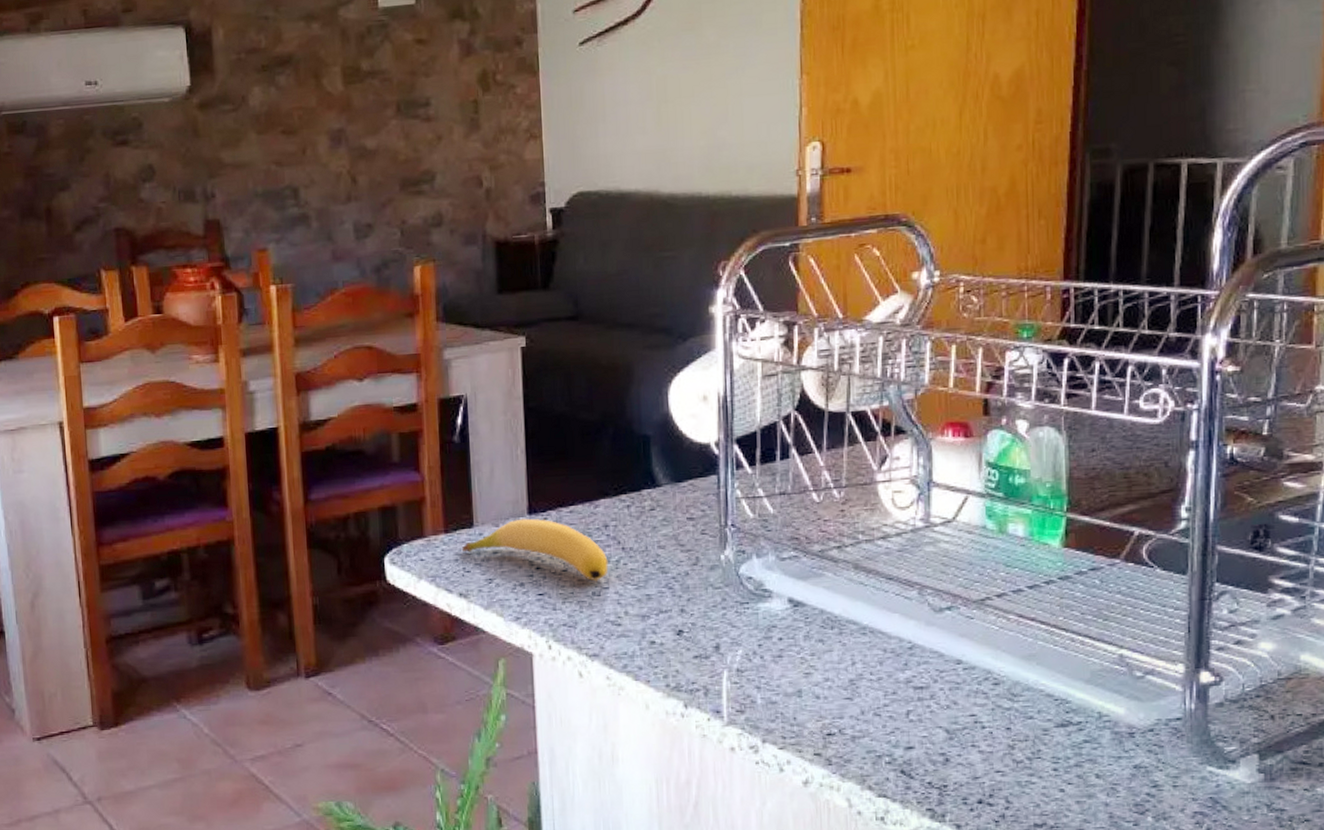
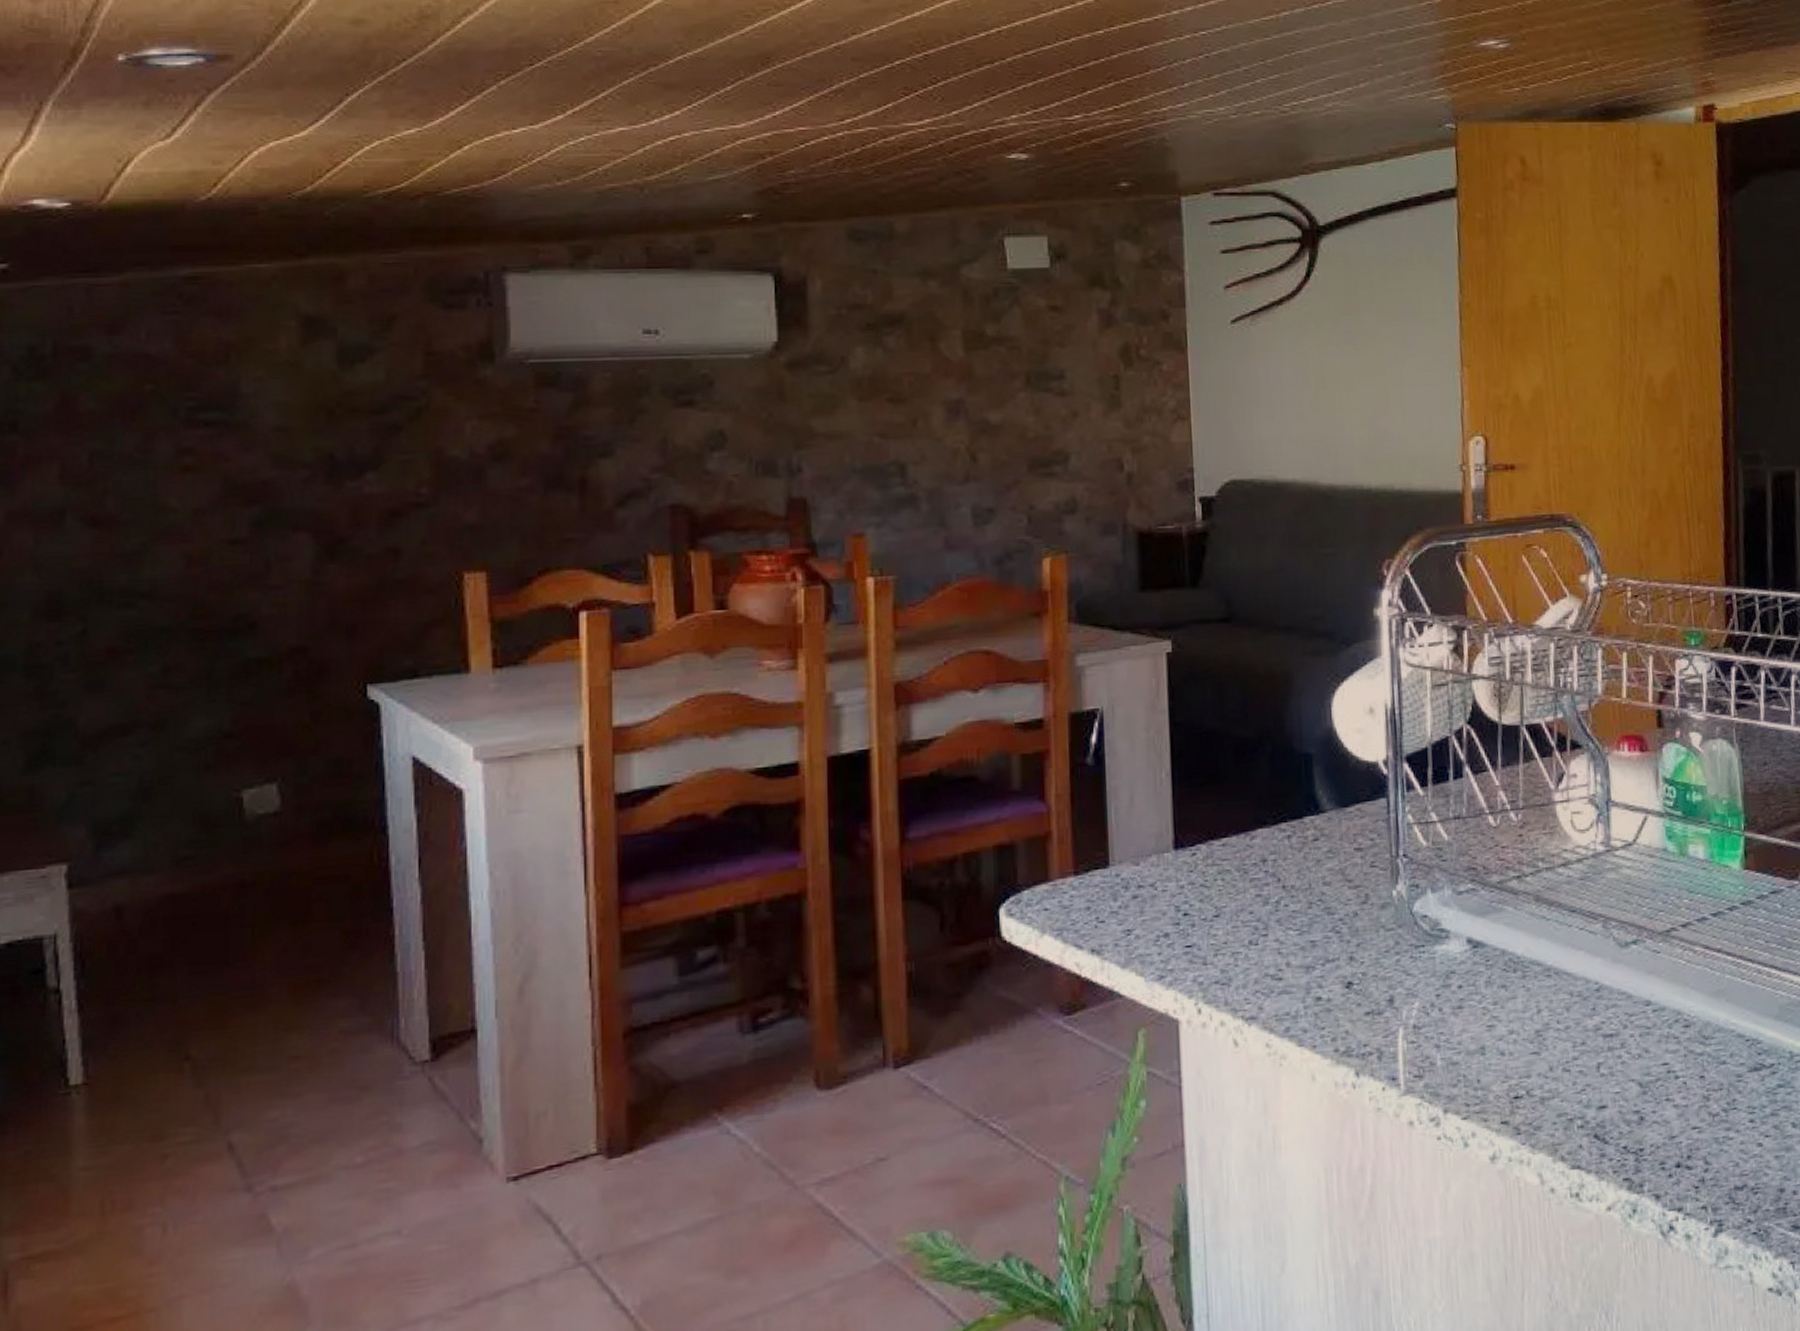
banana: present [461,518,608,581] -> none [1094,854,1267,928]

